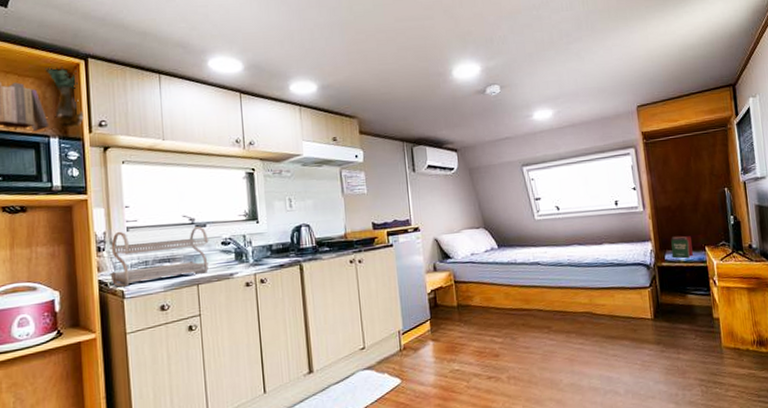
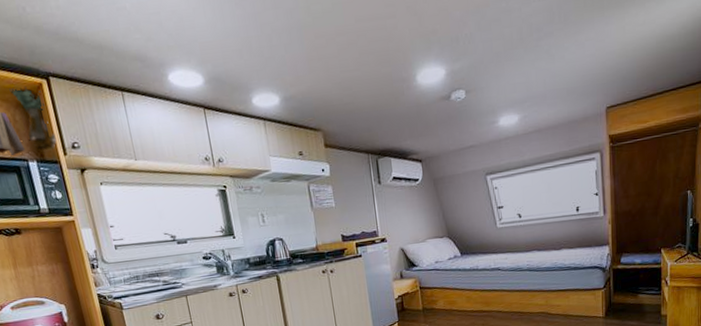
dish rack: present [109,226,210,287] -> none [102,243,194,300]
books: present [671,235,693,259] -> none [627,239,648,261]

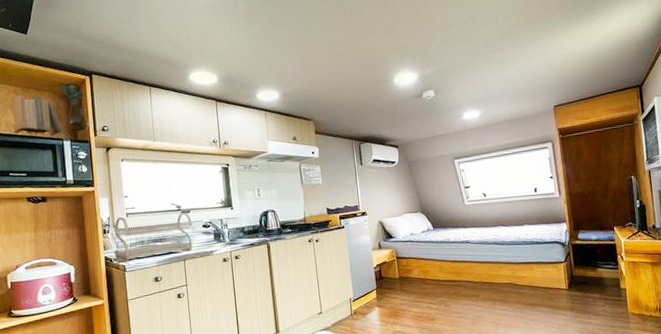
dish rack: none [102,243,194,300] -> present [113,212,193,262]

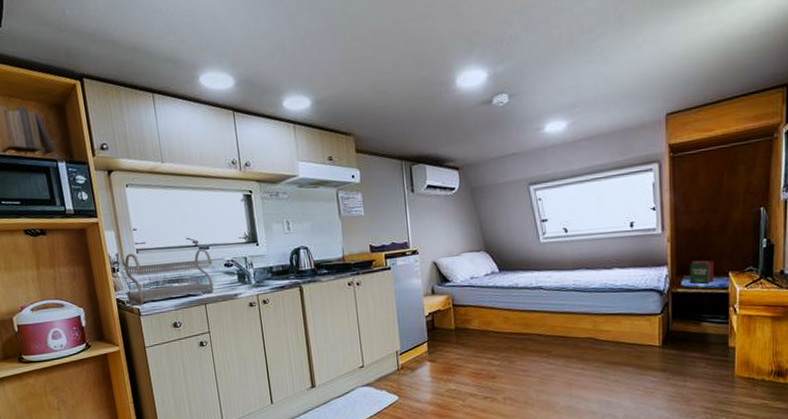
vase: present [58,82,90,132] -> none [44,88,86,152]
books: none [583,218,603,238] -> present [689,260,714,285]

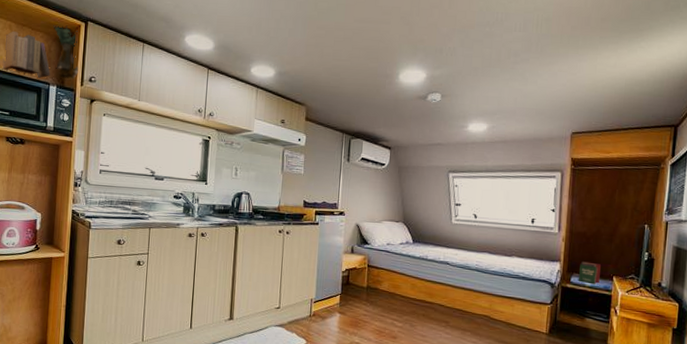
vase: none [44,88,86,152] -> present [53,25,79,80]
dish rack: present [123,248,215,305] -> none [81,172,164,220]

